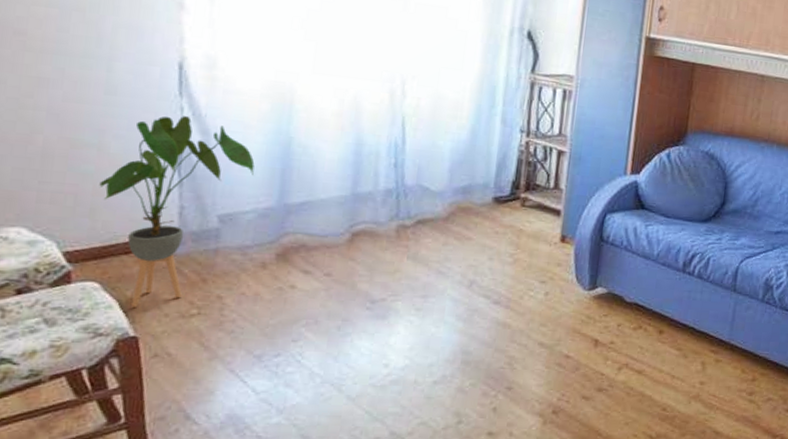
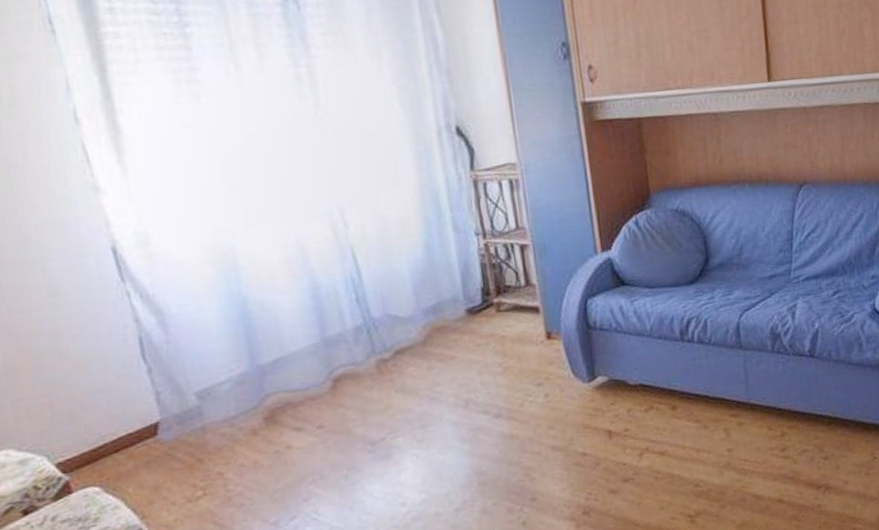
house plant: present [99,116,255,307] -> none [70,300,218,503]

